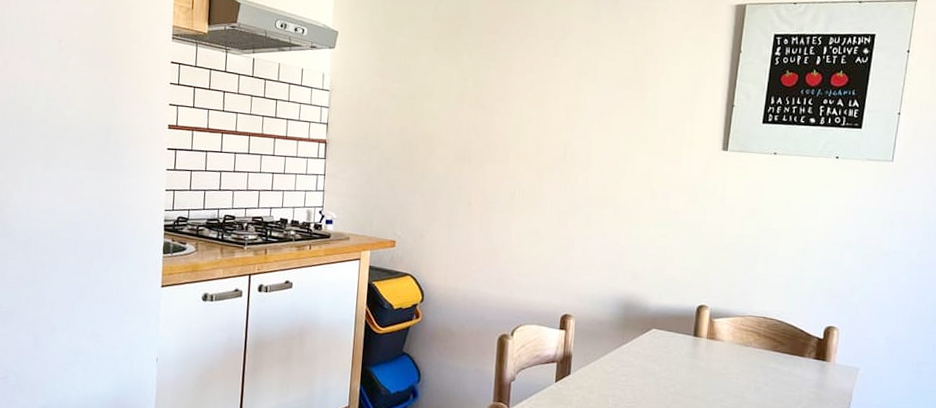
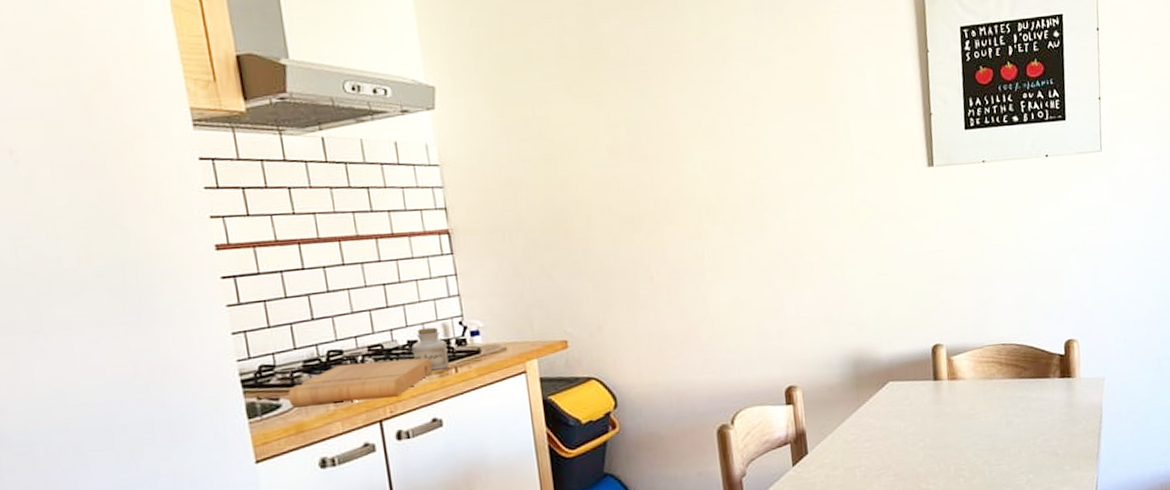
cutting board: none [192,226,294,260] -> present [287,357,433,407]
jar: none [282,211,308,246] -> present [411,327,449,372]

